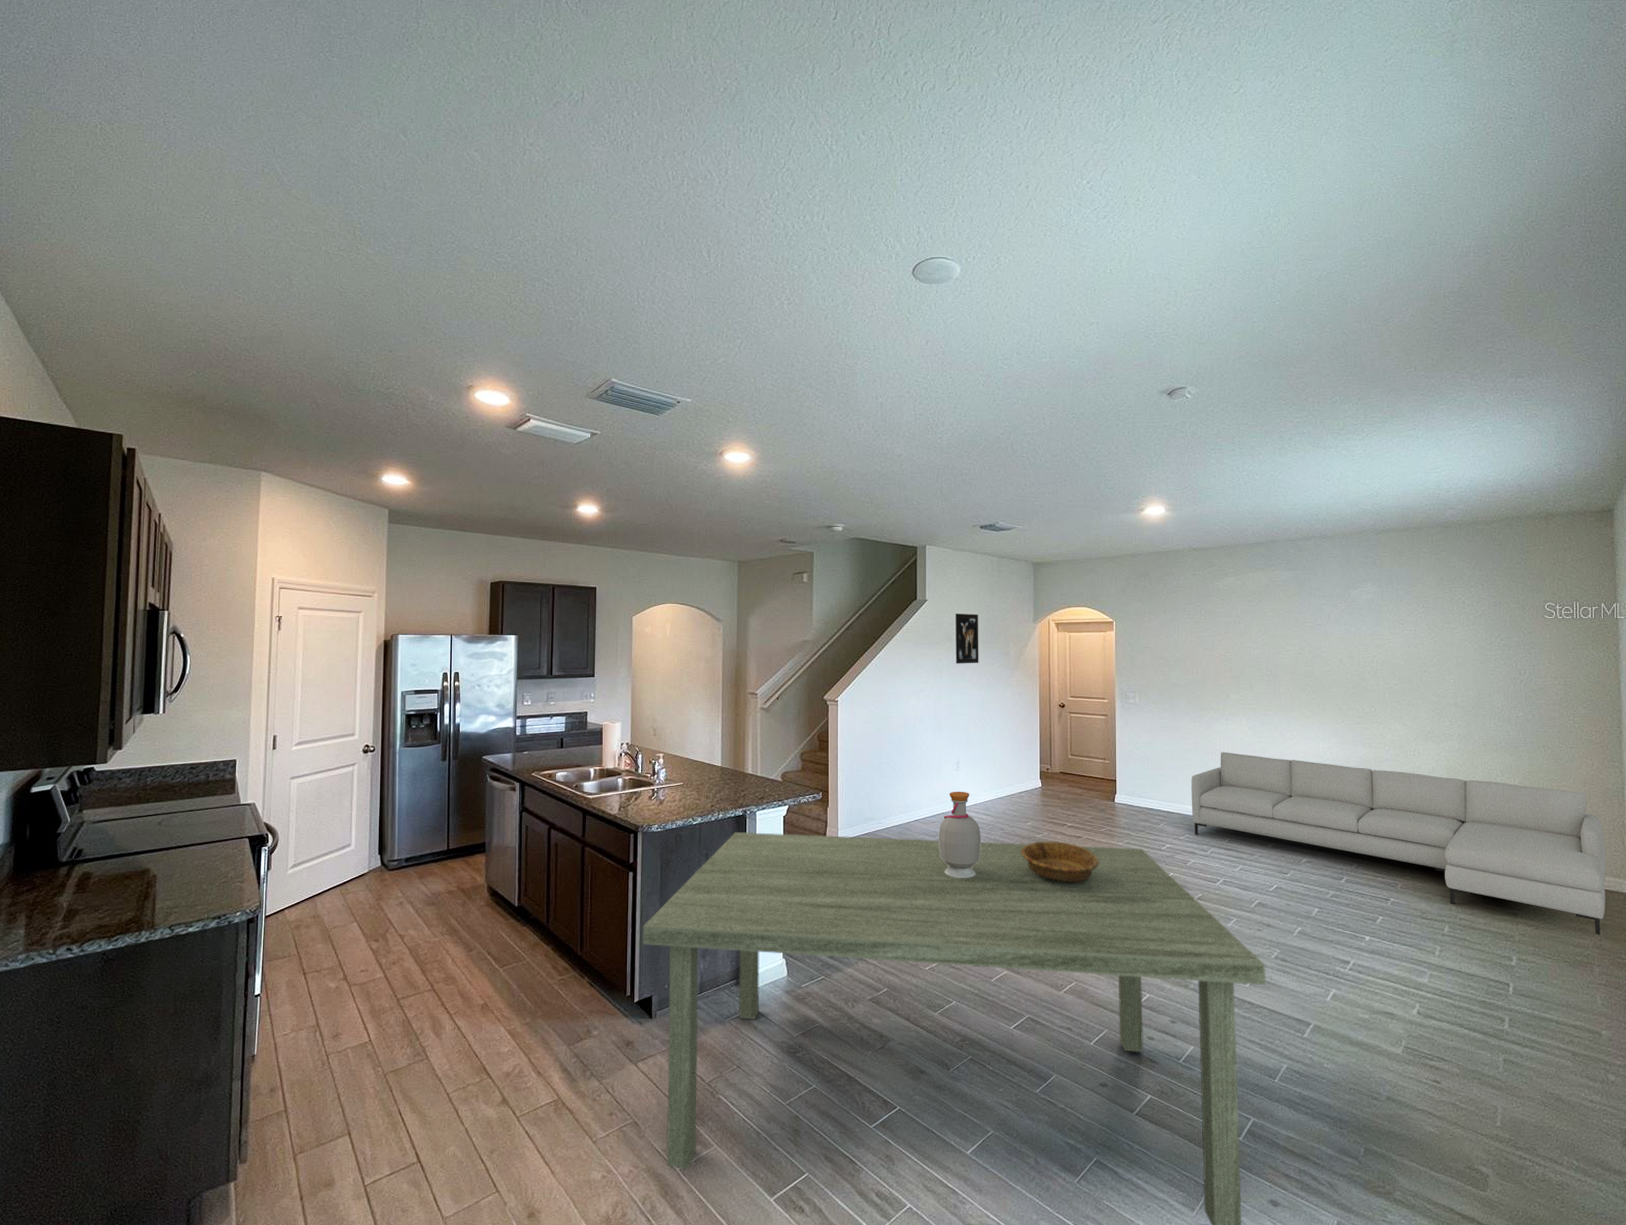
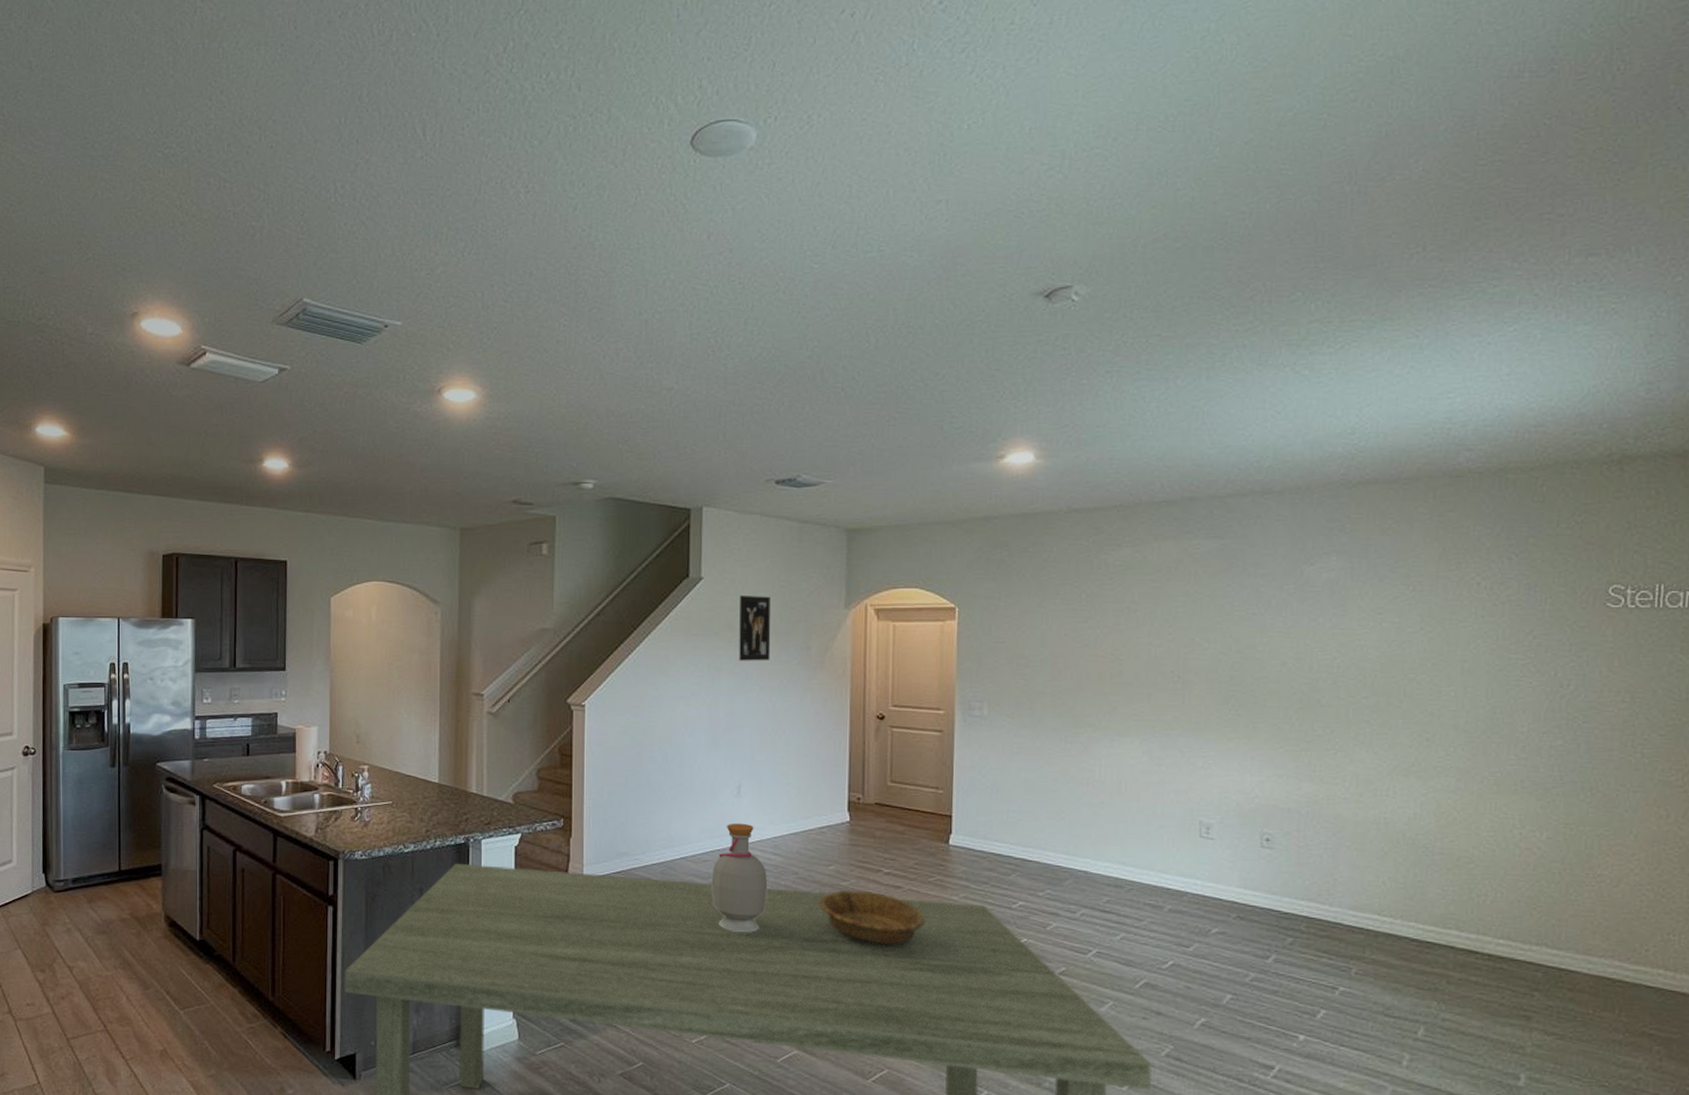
sofa: present [1191,752,1606,936] -> none [1055,783,1680,1054]

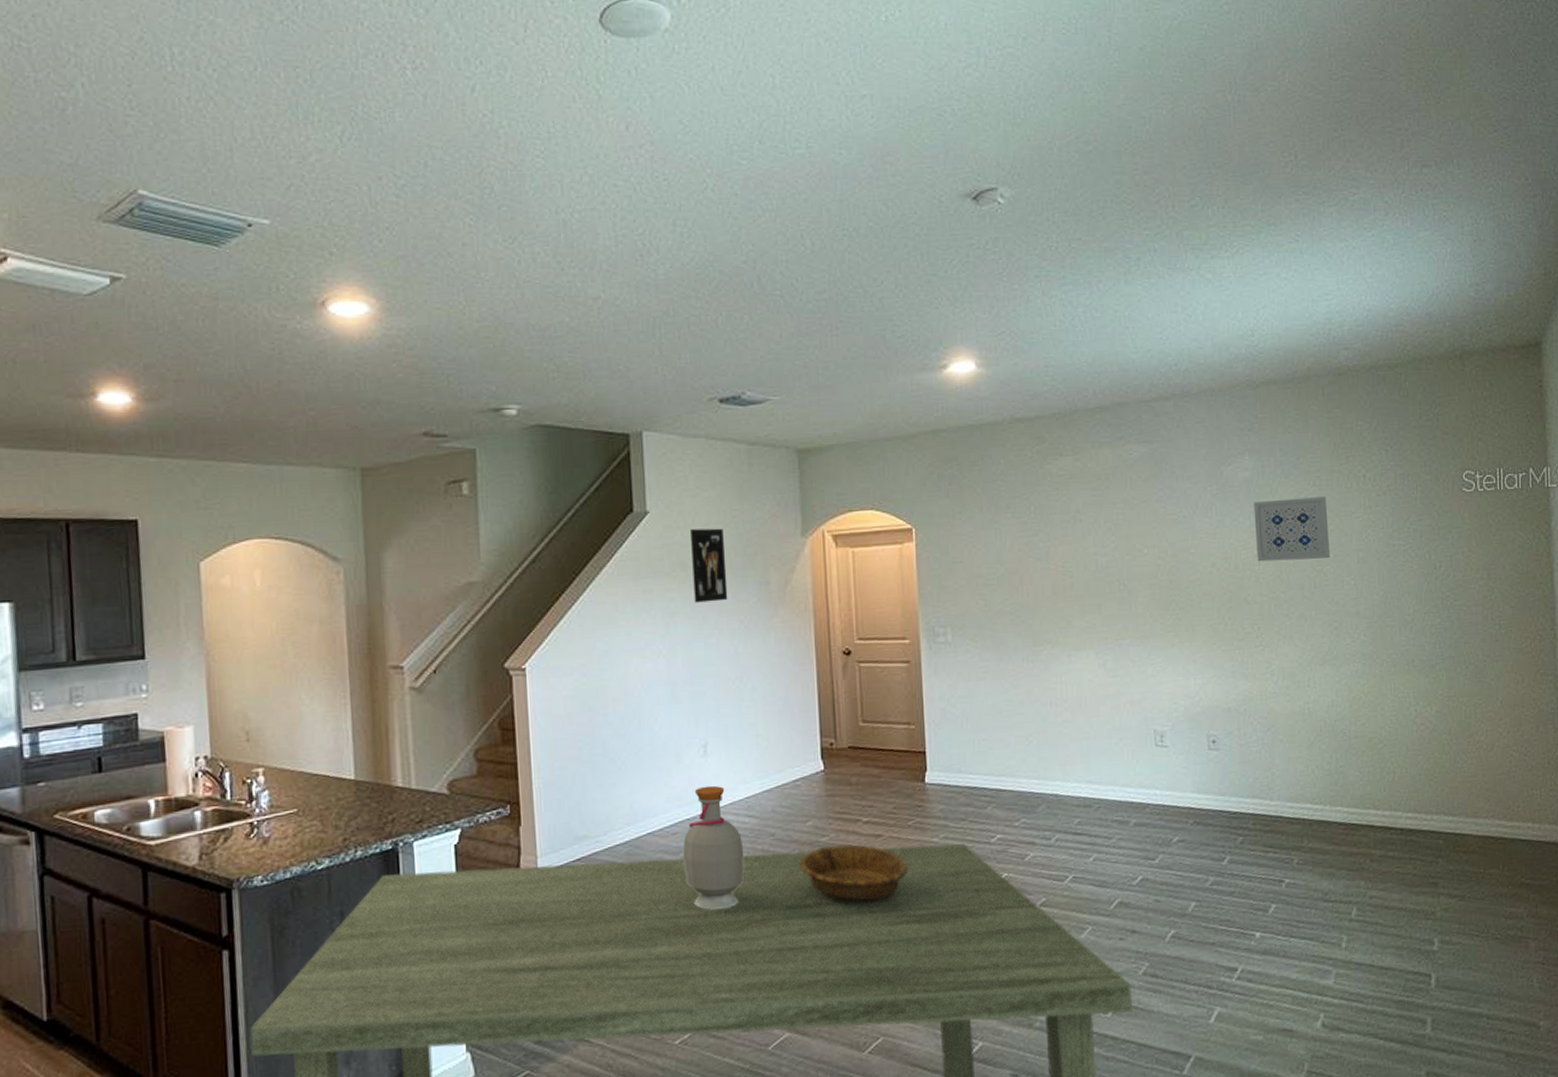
wall art: none [1336,602,1428,668] -> present [1254,497,1331,562]

